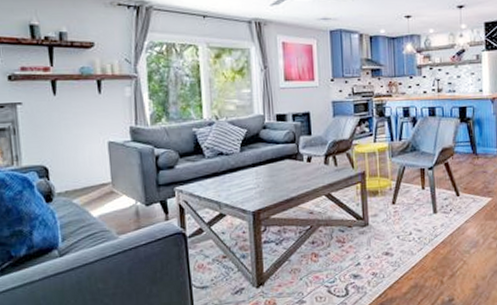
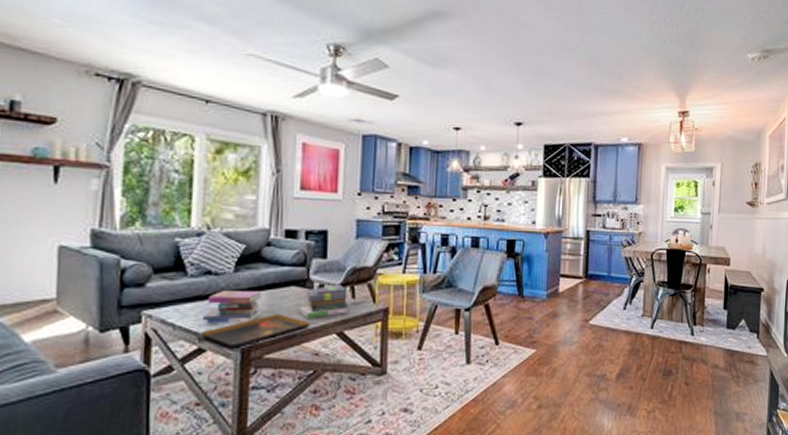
books: none [219,165,265,193] -> present [201,291,263,323]
decorative tray: none [220,183,304,213] -> present [200,315,310,350]
books: none [294,156,333,186] -> present [299,285,349,319]

